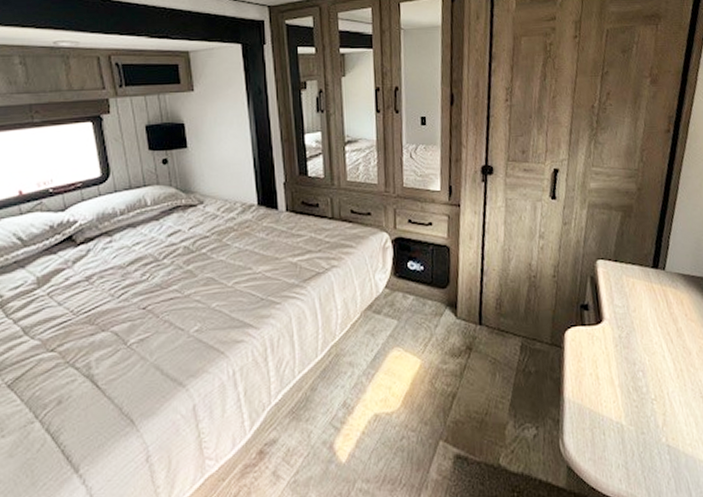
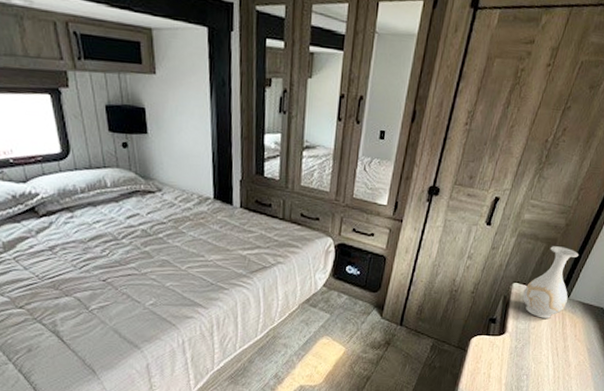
vase: none [611,213,665,298] -> present [522,246,579,319]

